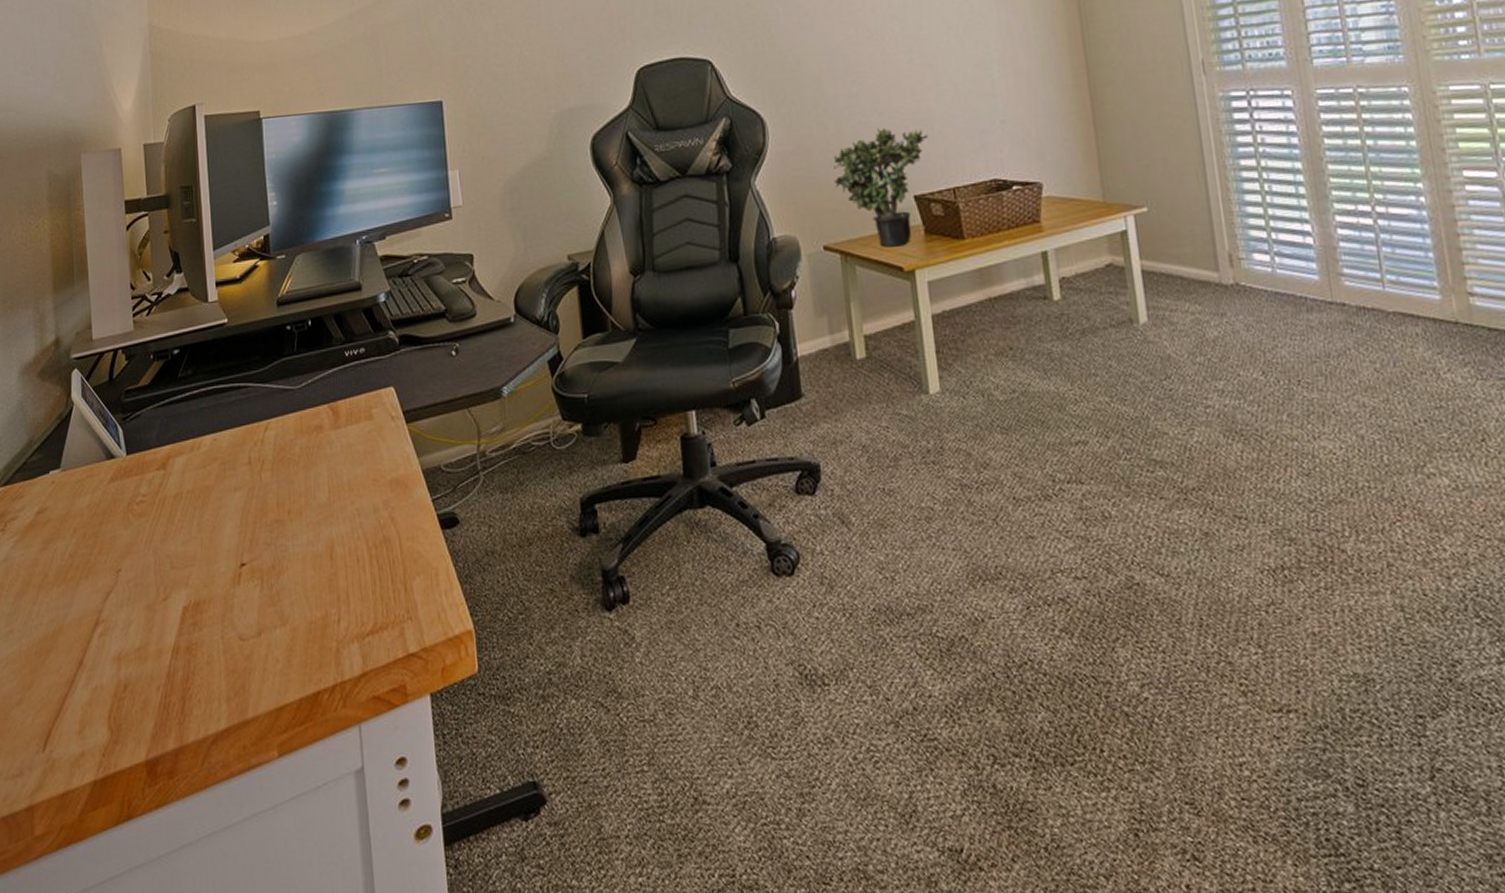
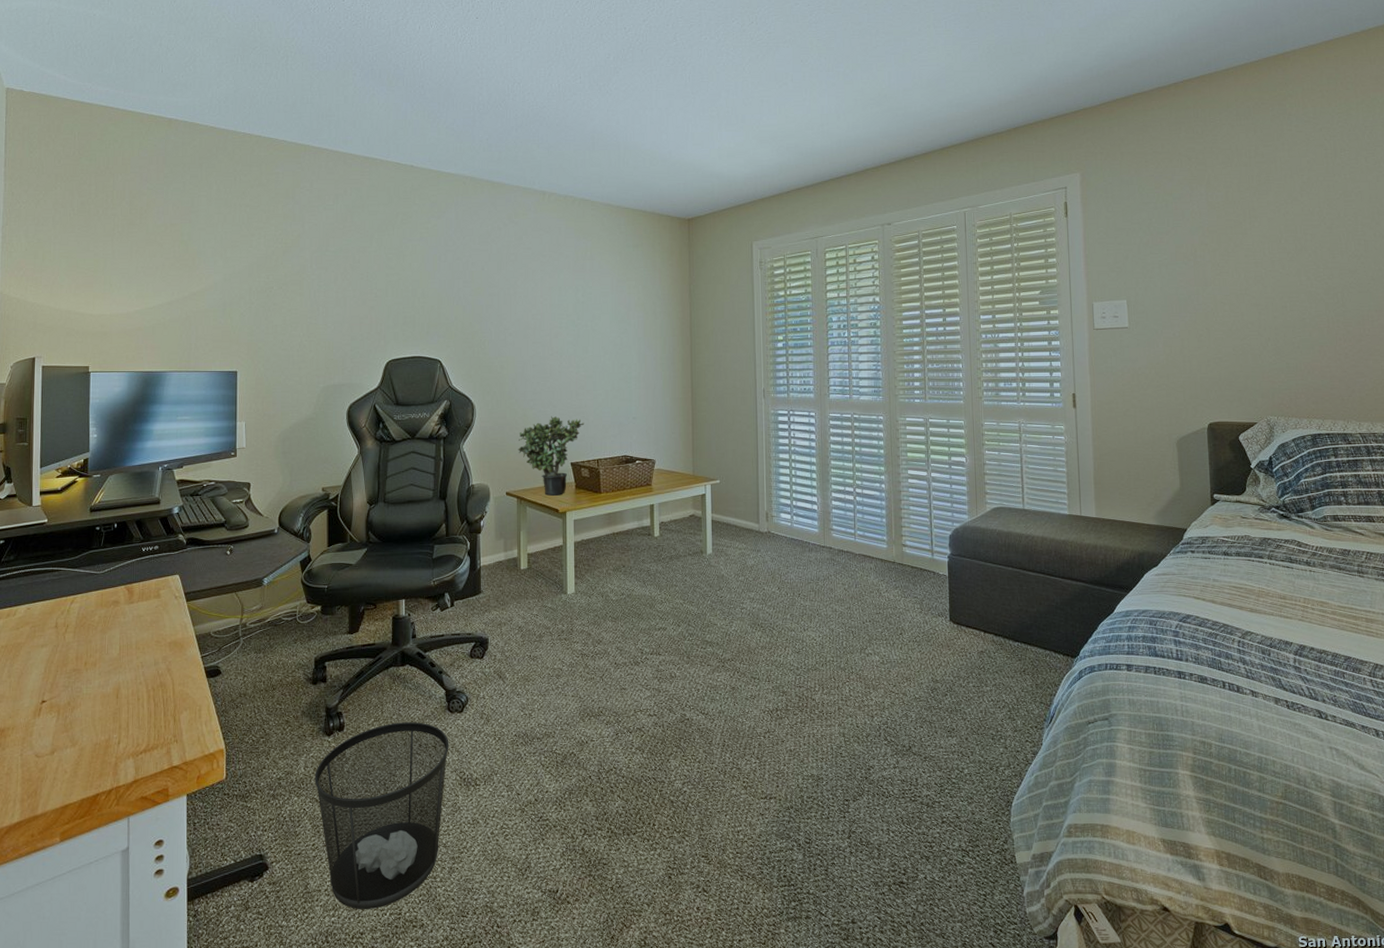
waste bin: none [595,590,780,868] -> present [314,722,449,910]

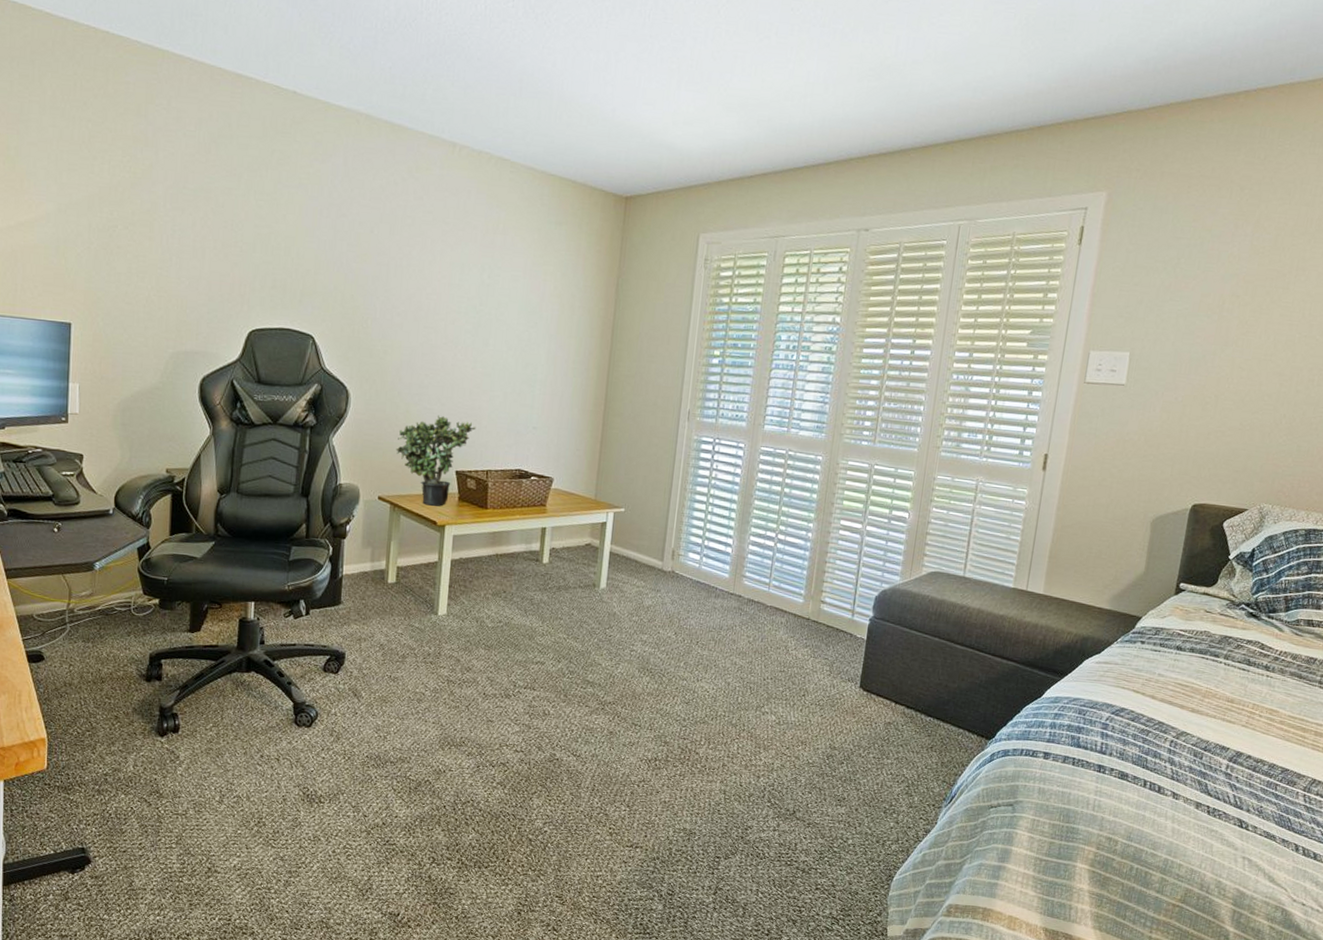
waste bin: present [314,722,449,910] -> none [144,730,294,913]

